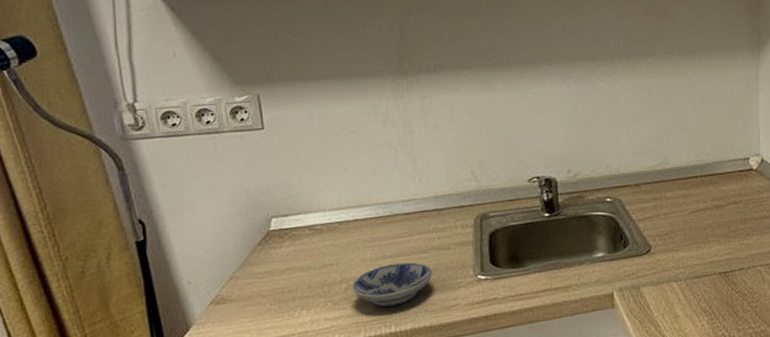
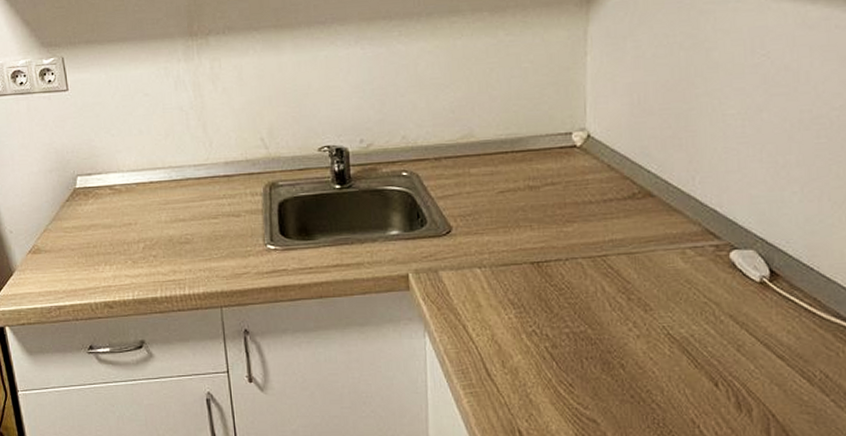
bowl: present [352,262,433,307] -> none [148,227,223,269]

